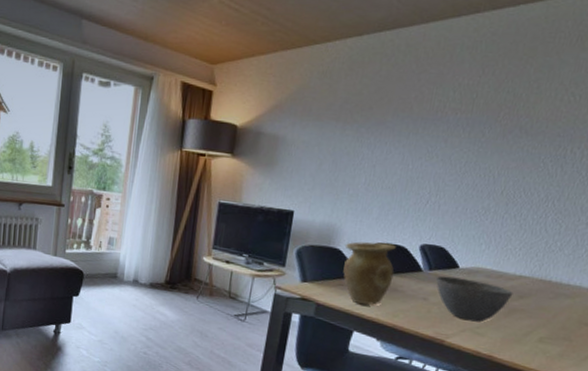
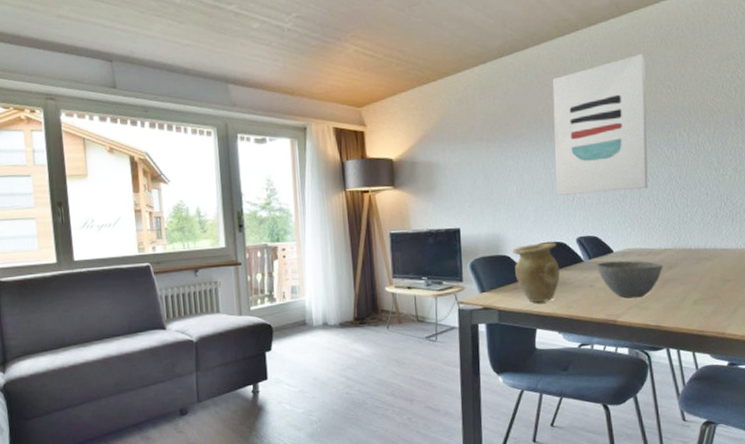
wall art: none [409,50,552,205] -> present [552,53,648,196]

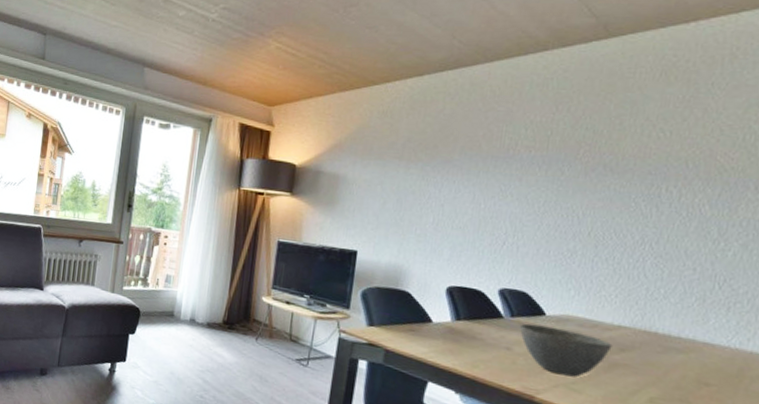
vase: present [511,242,560,302] -> none [413,284,472,354]
wall art: present [552,53,648,196] -> none [482,85,633,248]

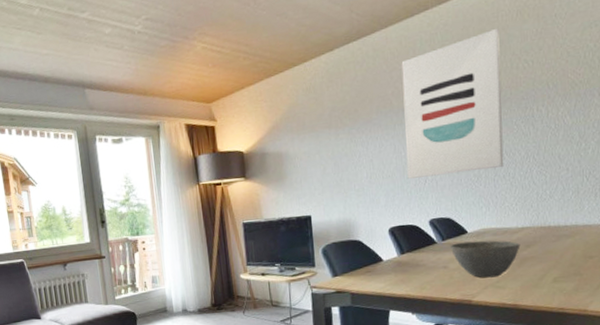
wall art: none [482,85,633,248] -> present [401,28,504,179]

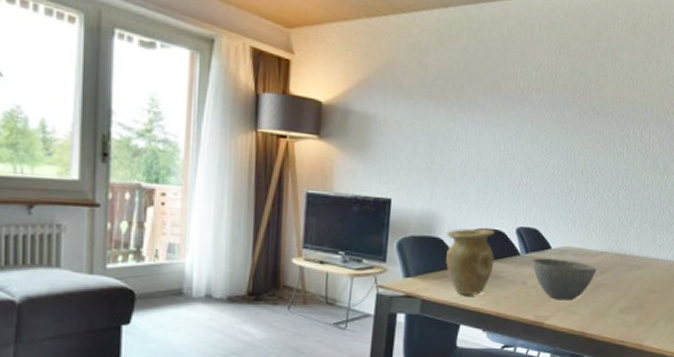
vase: none [363,225,413,285] -> present [445,228,495,295]
wall art: present [401,28,504,179] -> none [503,35,613,184]

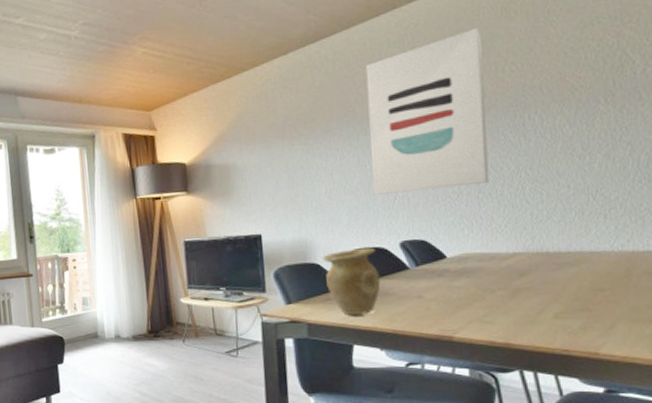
wall art: none [503,35,613,184] -> present [365,27,490,195]
bowl: present [532,258,597,301] -> none [425,267,512,311]

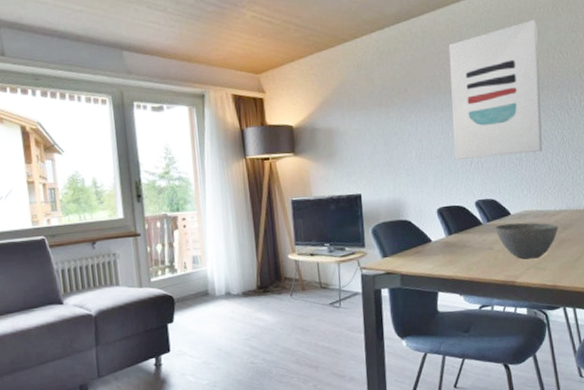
vase: present [321,247,381,315] -> none [412,206,460,266]
bowl: none [425,267,512,311] -> present [494,222,559,259]

